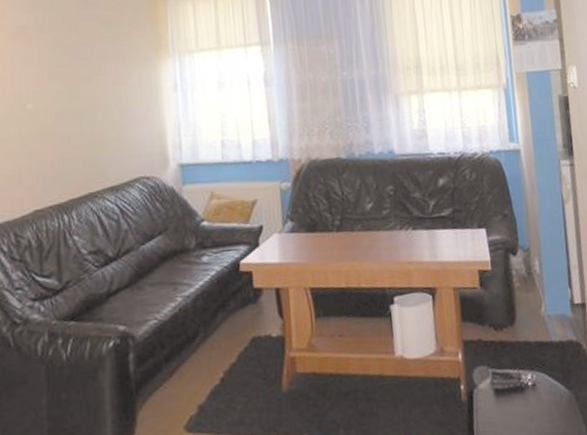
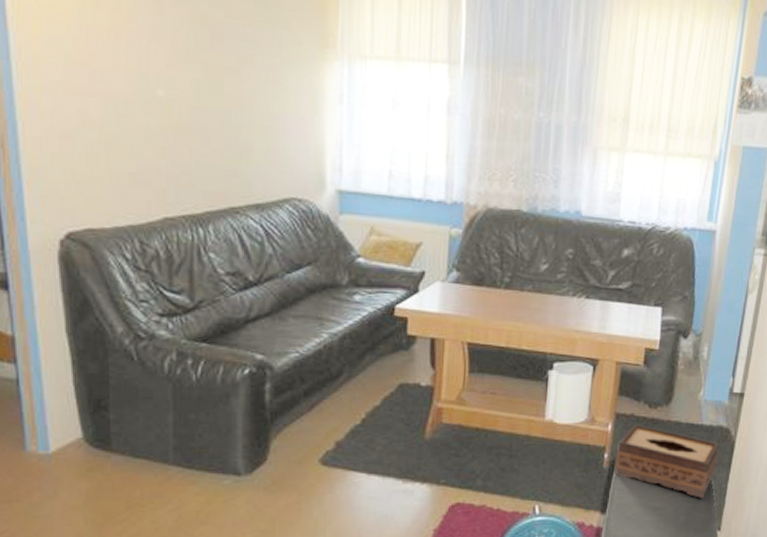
tissue box: none [472,349,577,423] -> present [614,424,719,498]

